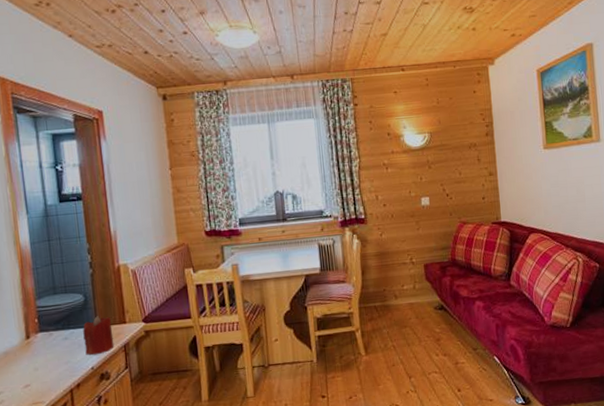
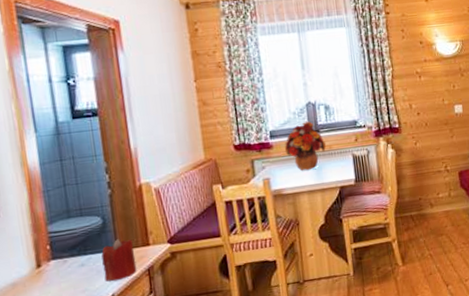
flower arrangement: none [252,209,293,259] -> present [284,120,326,172]

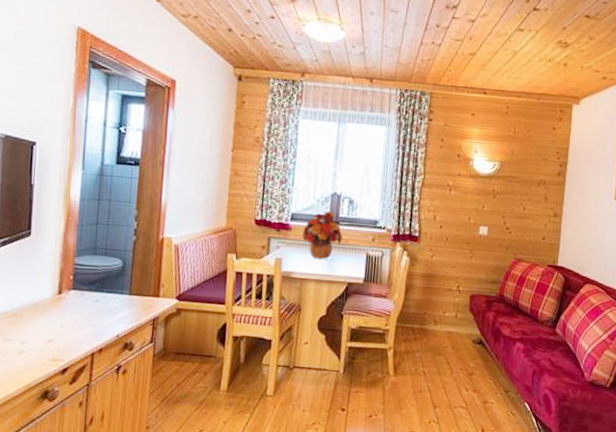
candle: present [101,239,137,282] -> none [113,284,145,324]

